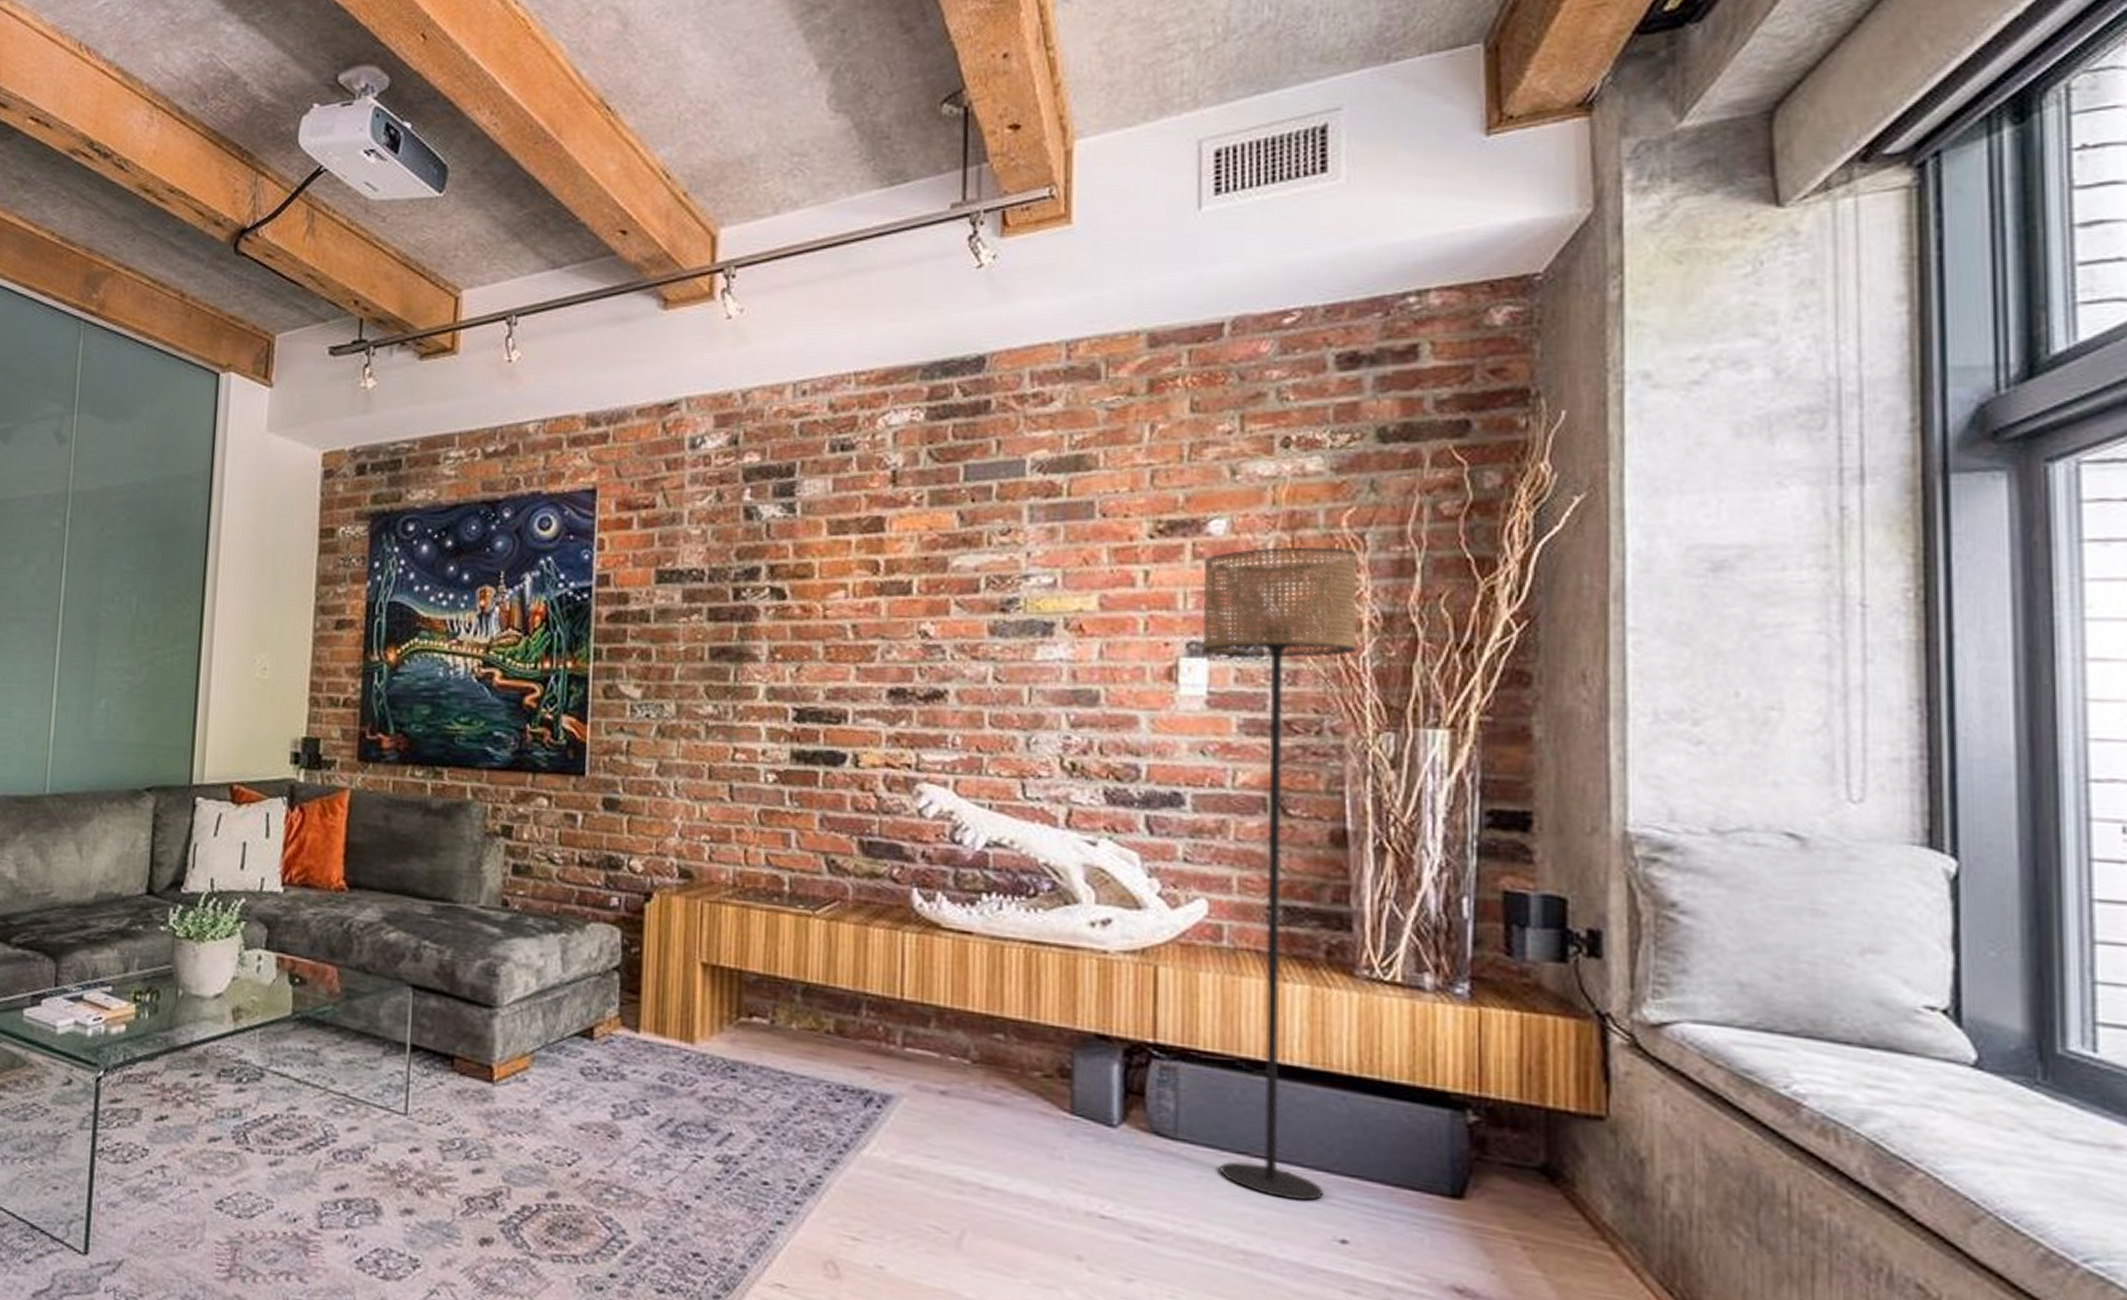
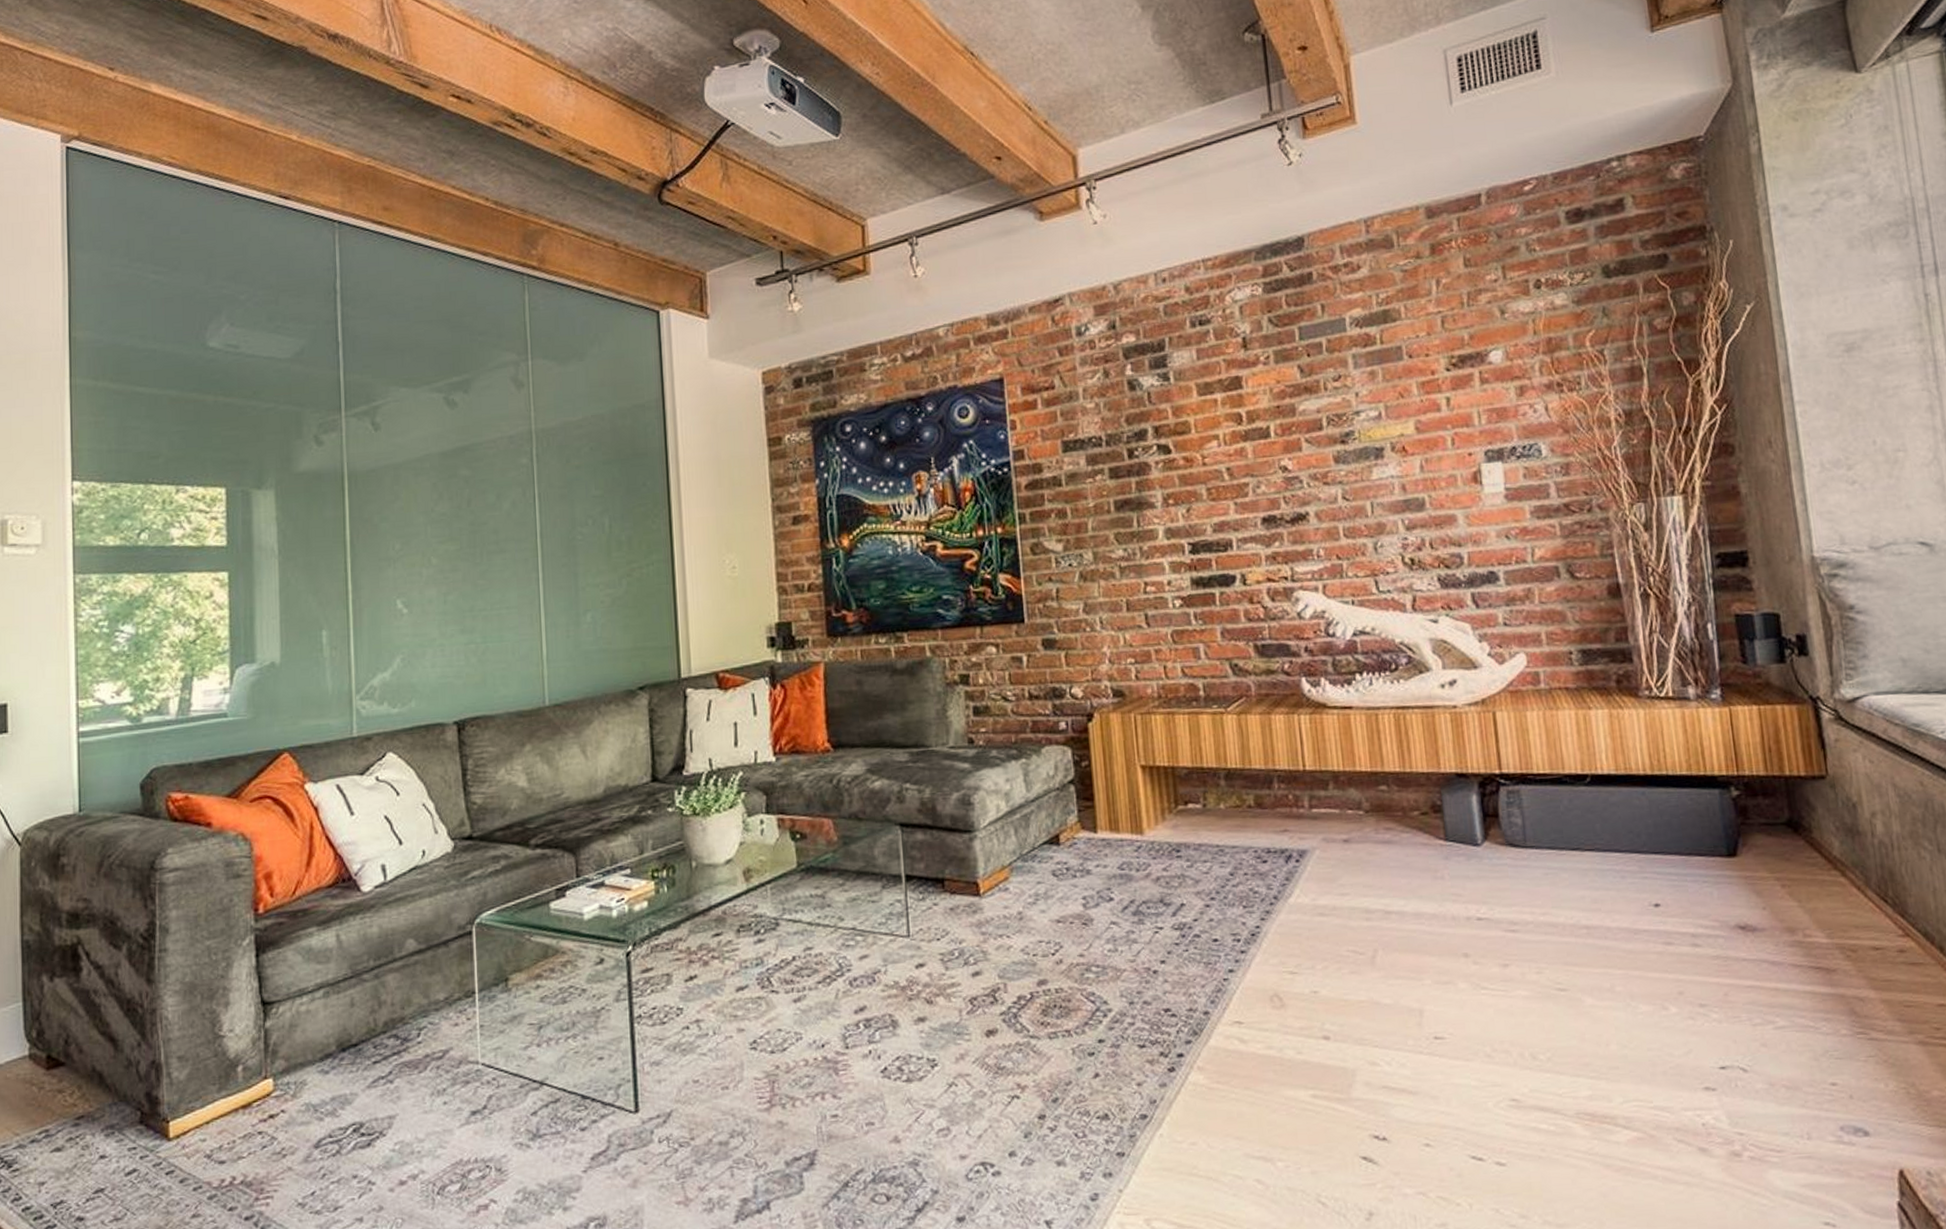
floor lamp: present [1202,546,1358,1201] -> none [1489,363,1638,880]

